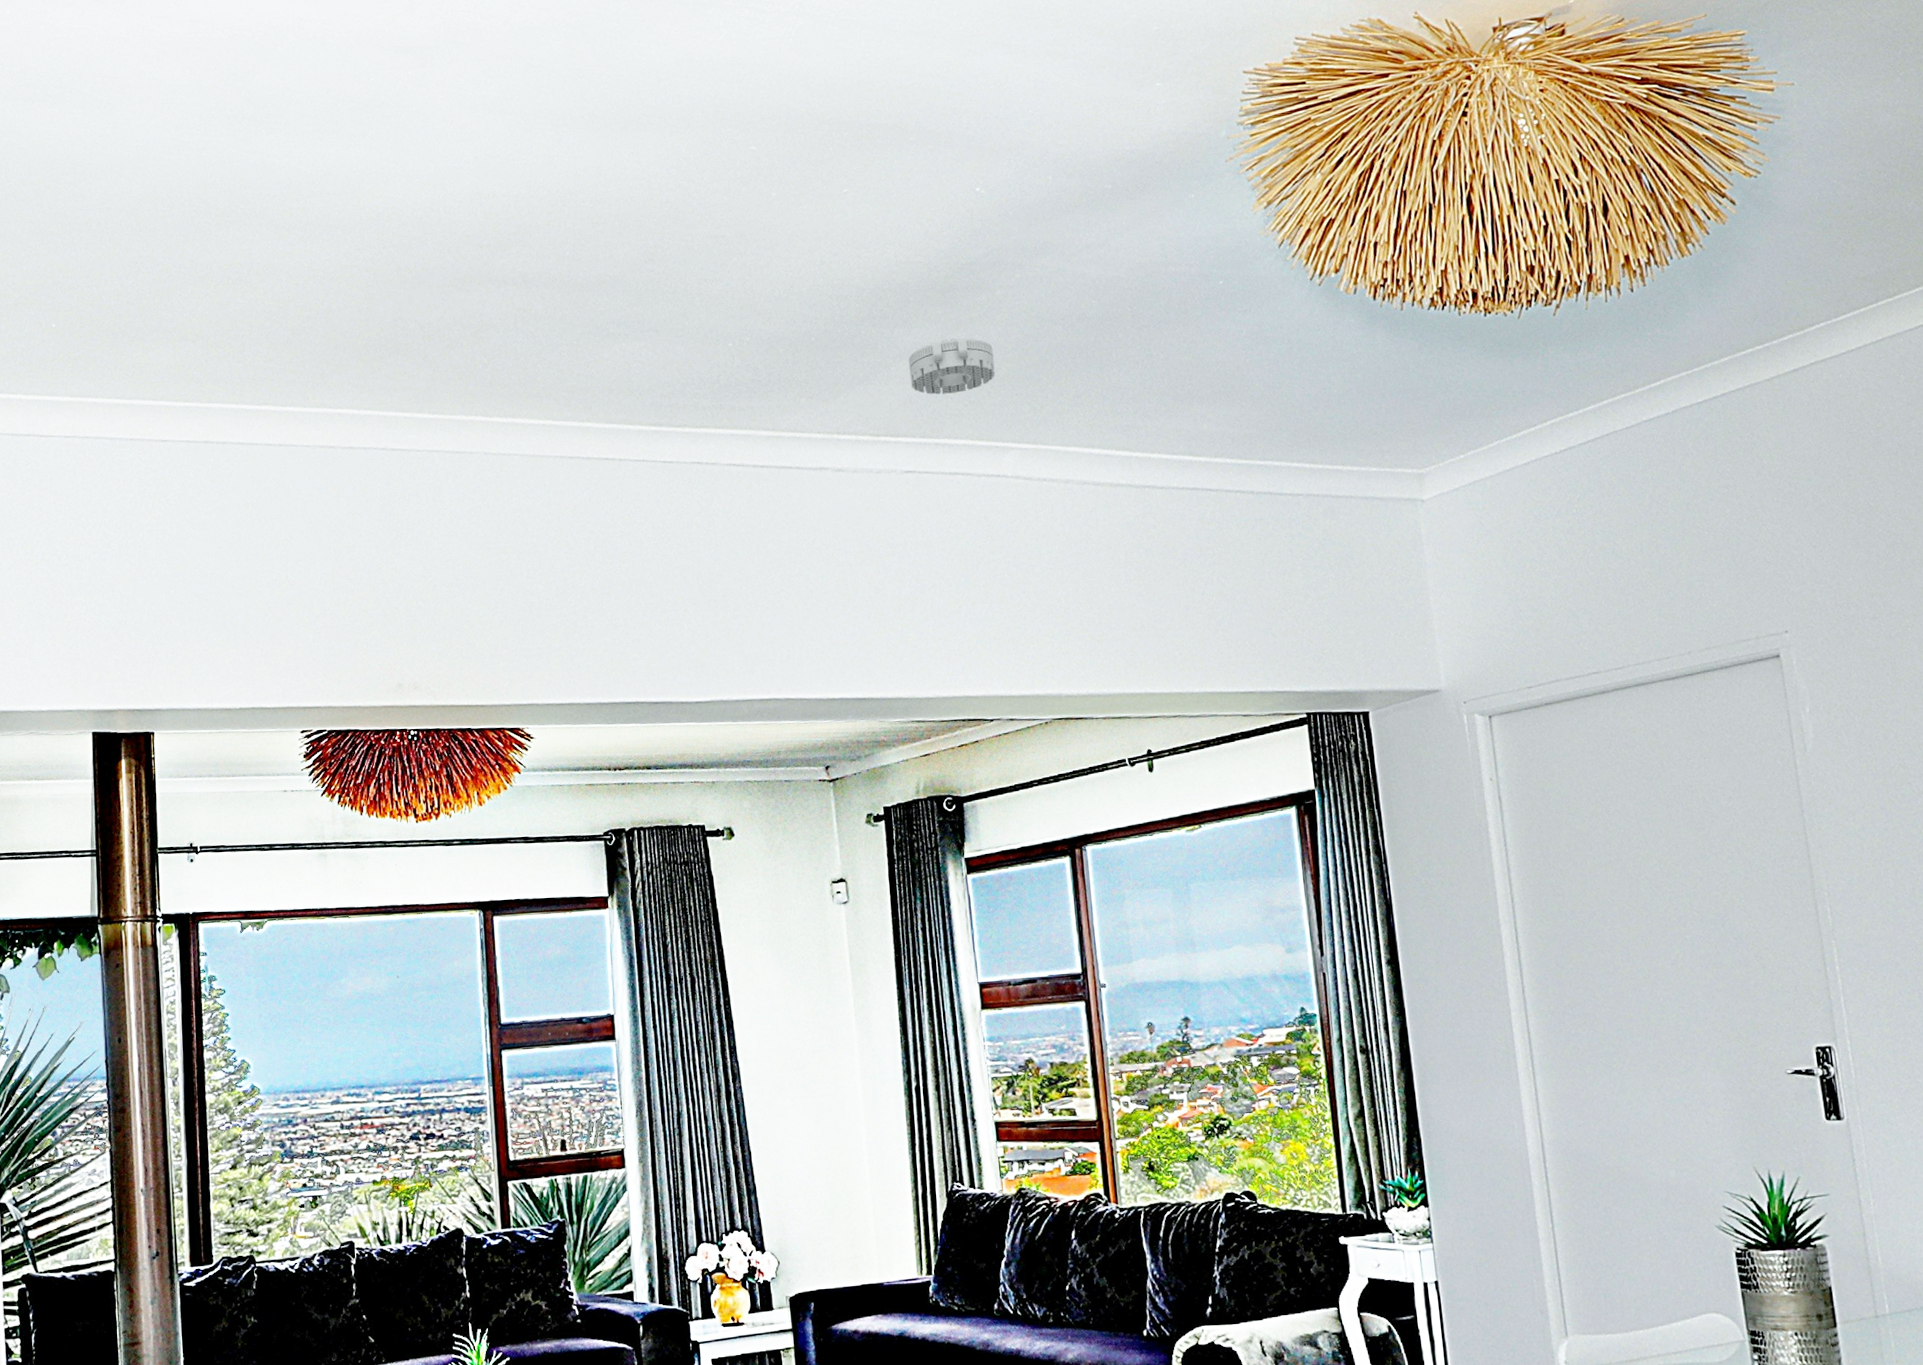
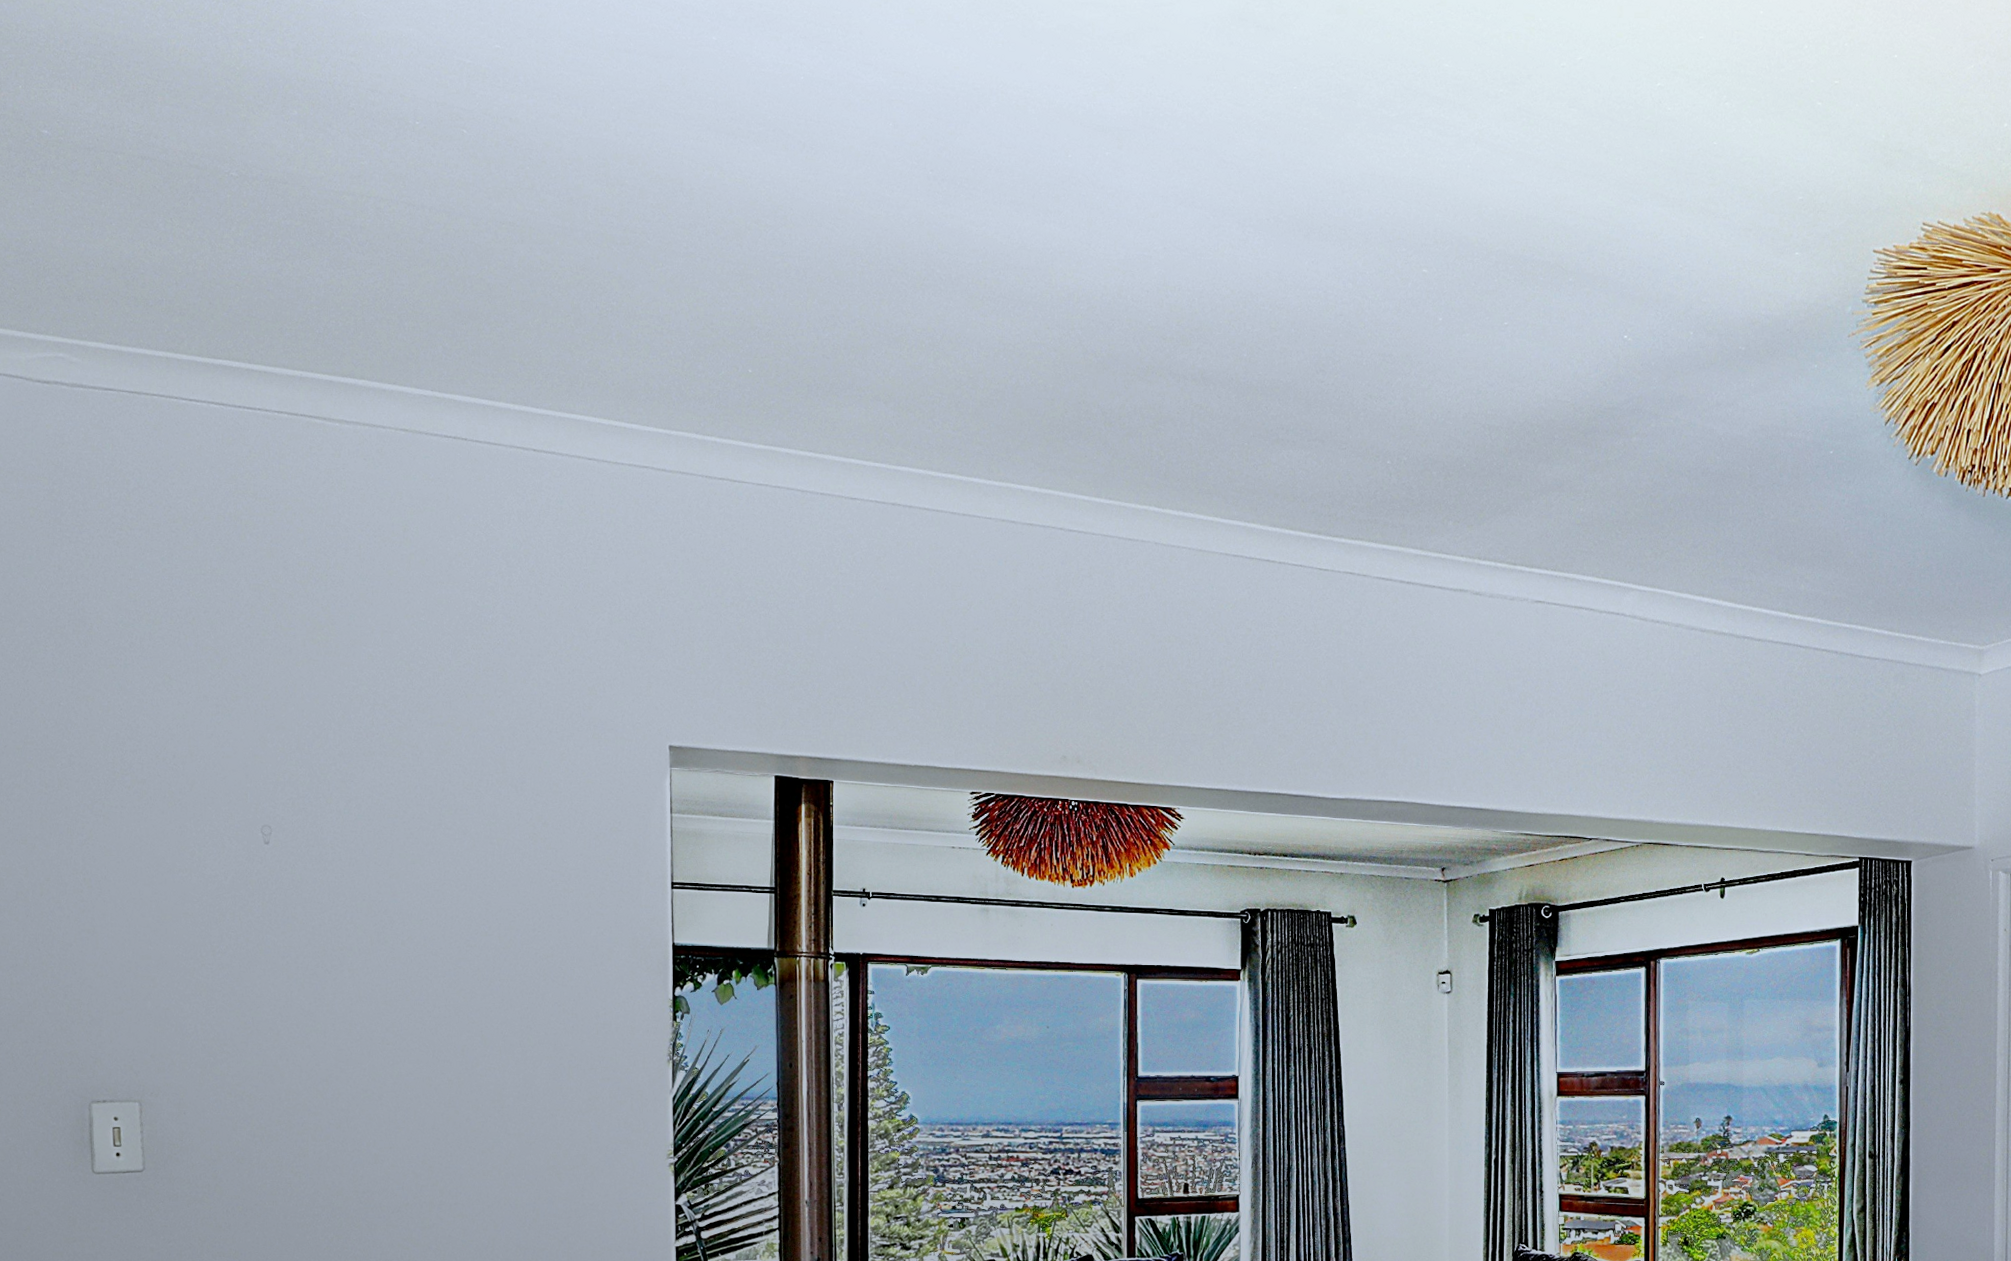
smoke detector: present [908,337,995,395] -> none [1548,479,1624,531]

